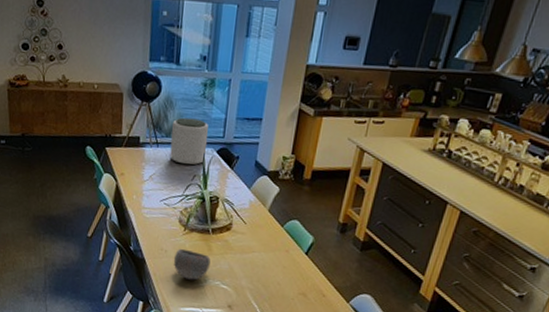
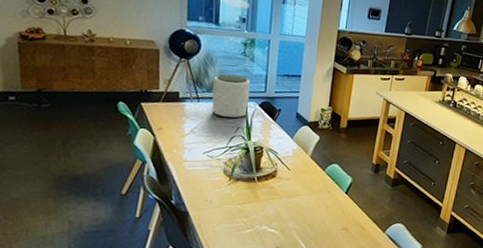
bowl: present [173,248,211,280] -> none [219,198,257,228]

